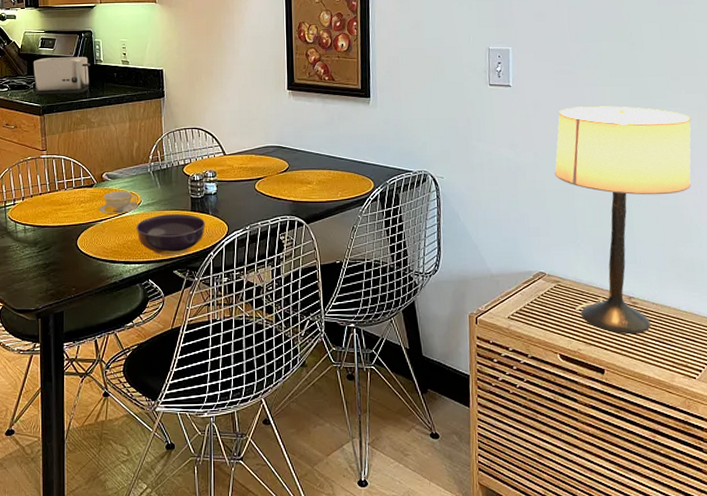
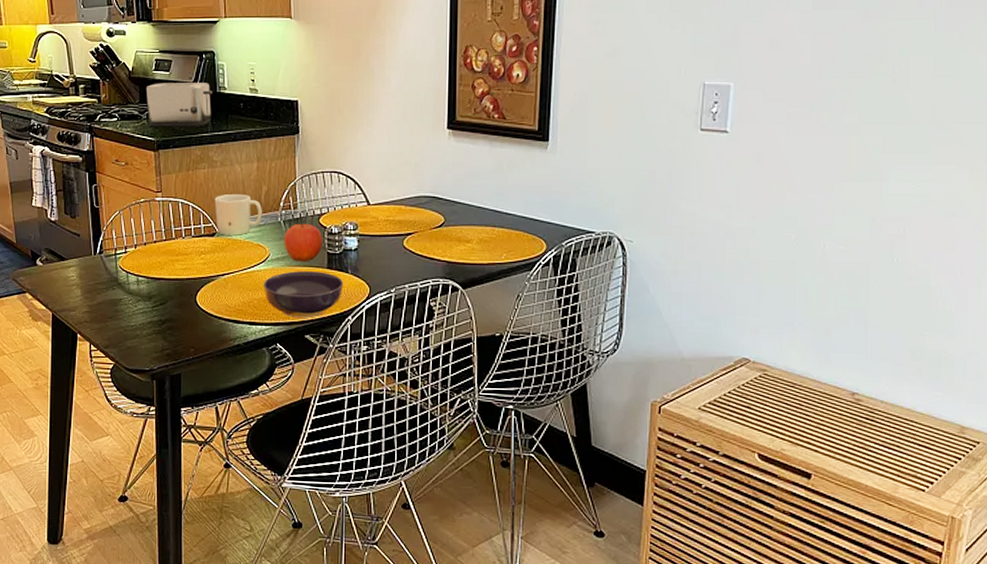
mug: none [92,149,135,186] -> present [214,193,263,236]
teacup: present [99,191,138,215] -> none [221,242,266,269]
fruit: none [153,173,187,206] -> present [284,223,323,262]
table lamp: present [555,106,692,335] -> none [774,160,962,437]

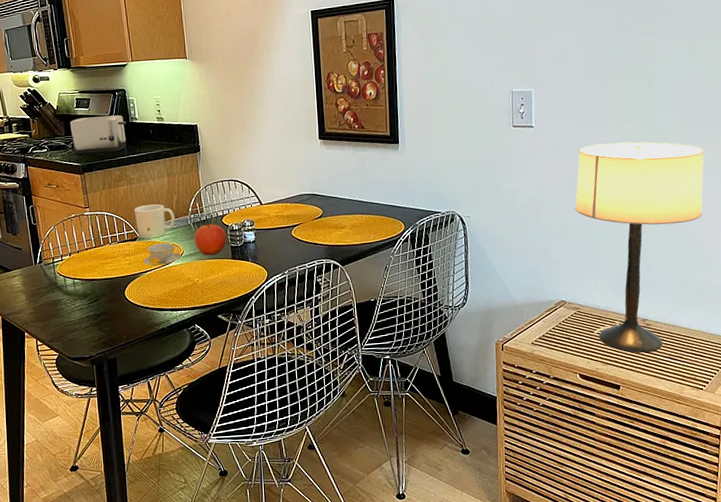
teacup: none [221,242,266,269] -> present [143,243,181,266]
bowl: present [263,271,344,319] -> none [180,262,246,303]
table lamp: none [774,160,962,437] -> present [575,142,705,354]

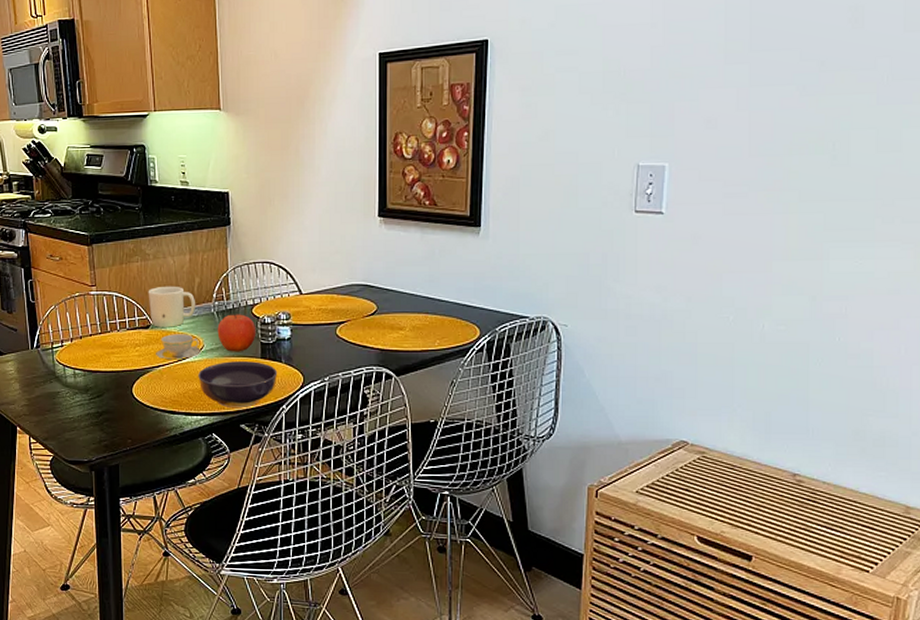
toaster: present [70,115,127,155] -> none [79,176,144,222]
bowl: none [180,262,246,303] -> present [198,361,278,409]
table lamp: present [575,142,705,354] -> none [711,239,906,518]

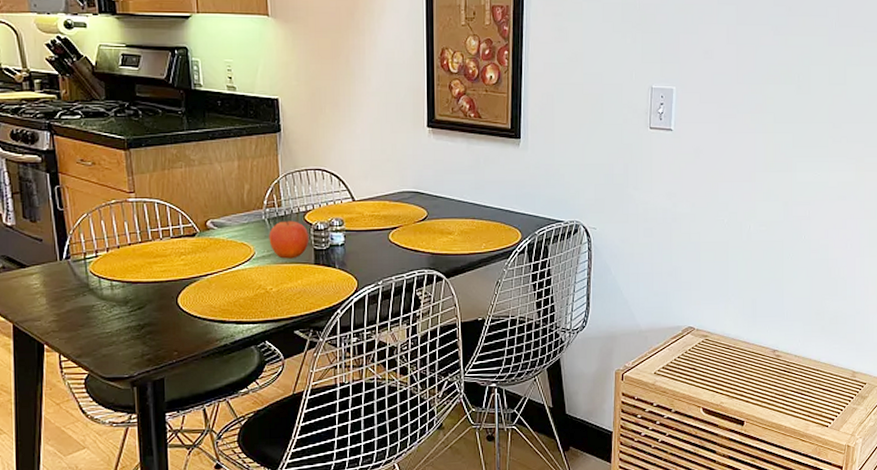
mug: present [148,286,196,327] -> none [193,192,246,235]
teacup: present [156,334,201,360] -> none [203,241,252,268]
bowl: present [198,361,278,409] -> none [249,268,332,315]

